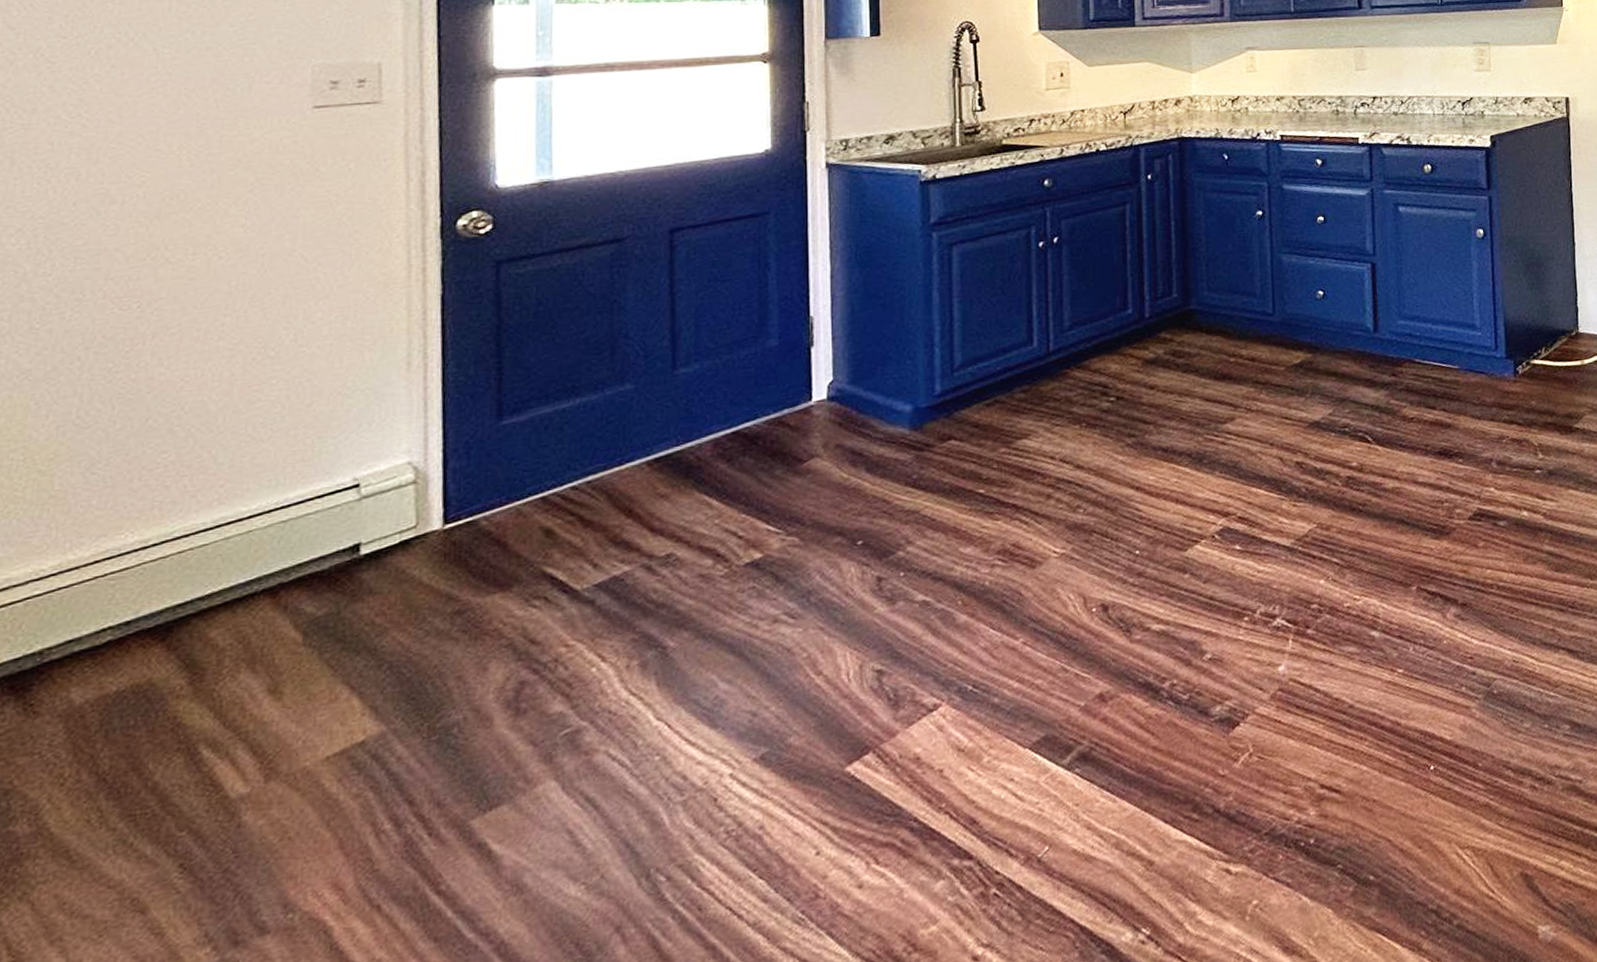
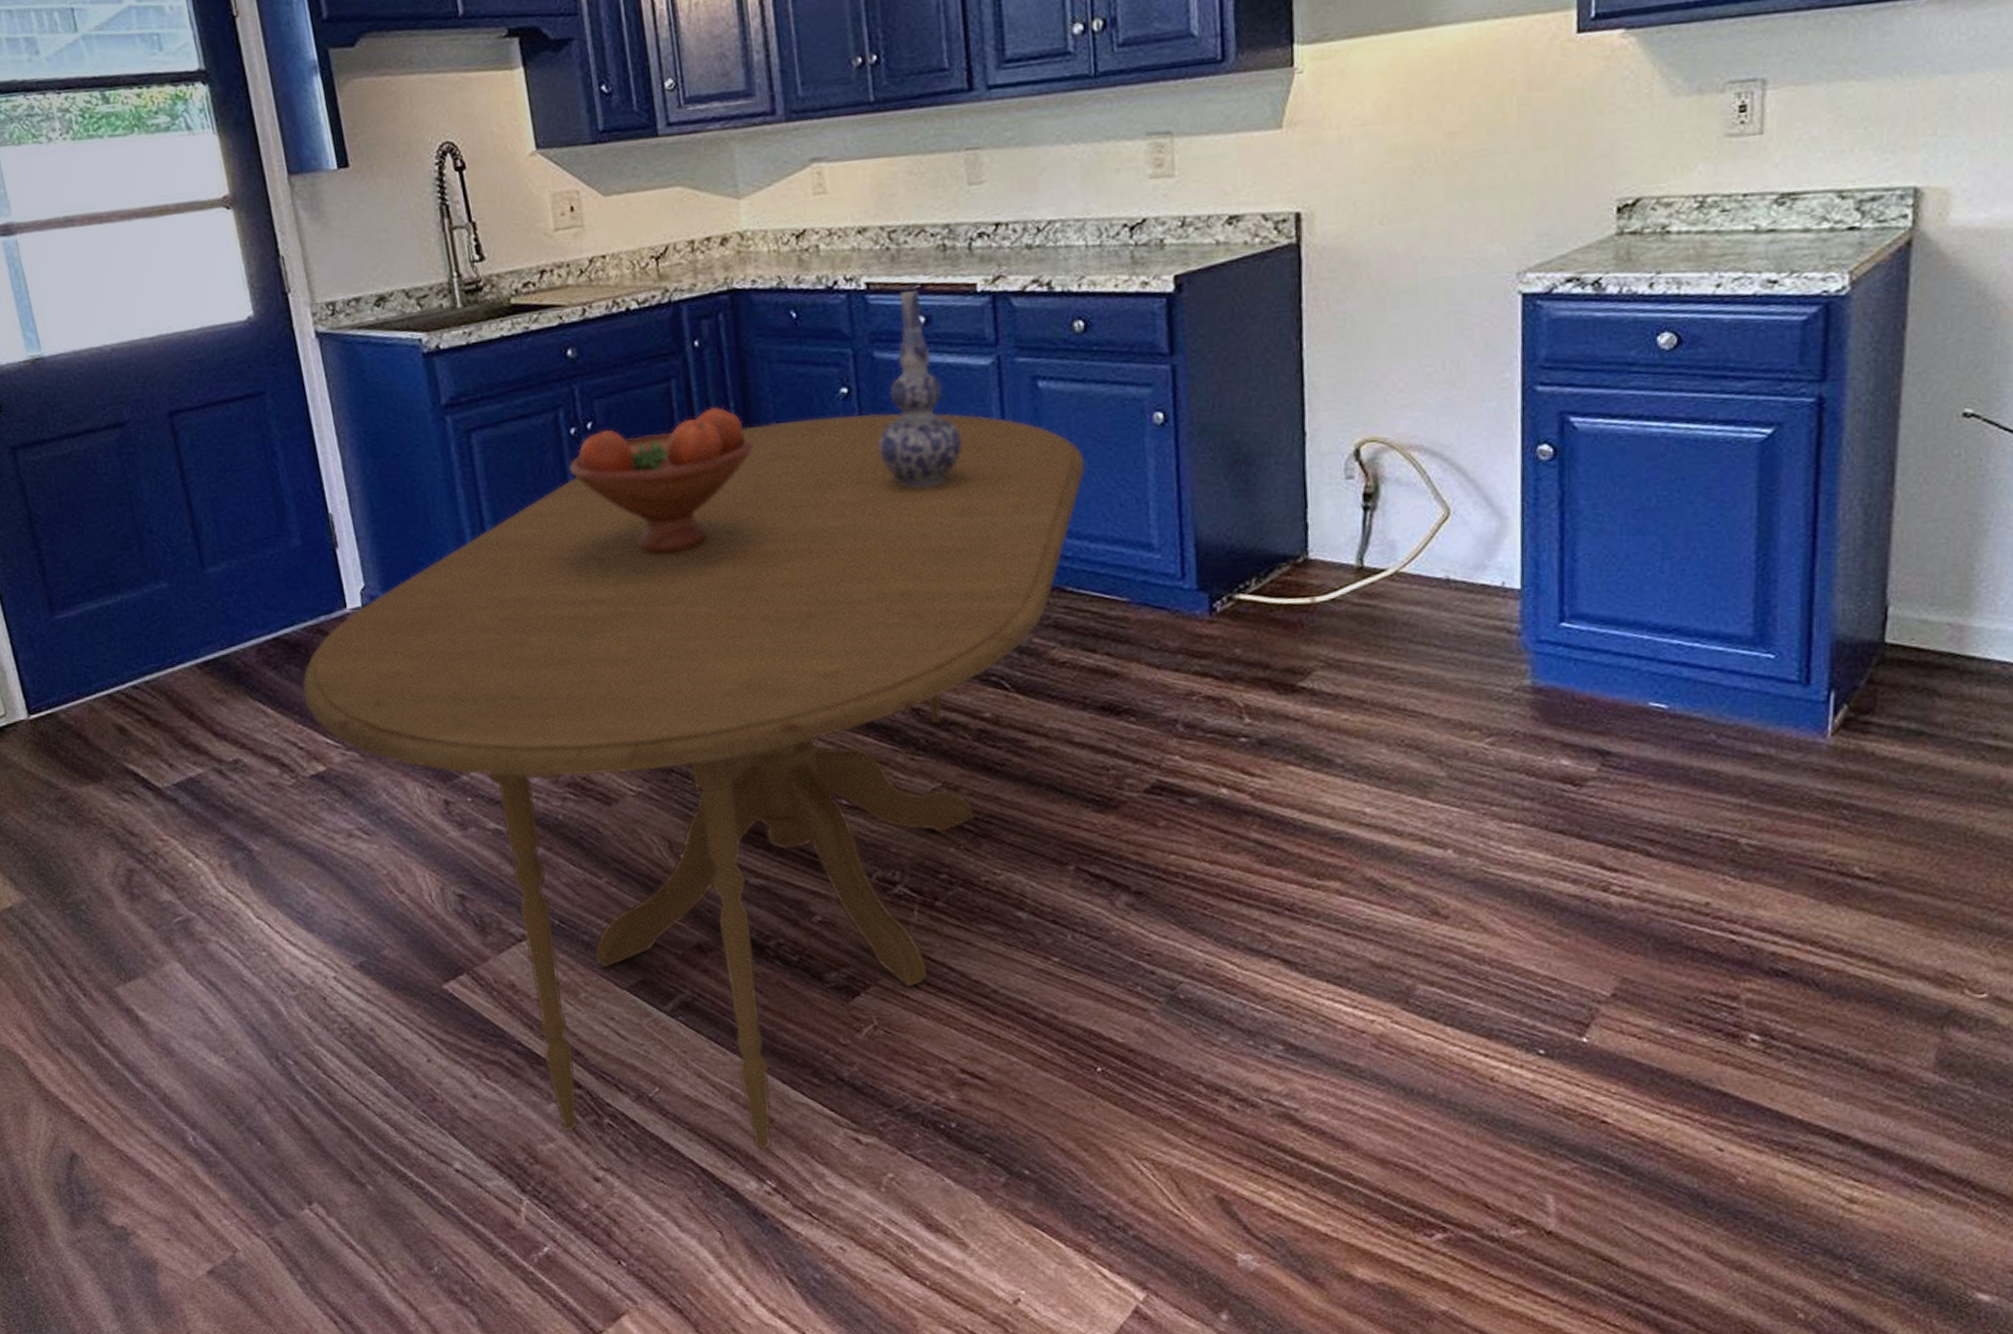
dining table: none [754,229,1431,909] -> present [303,412,1086,1150]
fruit bowl: none [1034,225,1186,344] -> present [568,407,753,554]
vase: none [1283,142,1344,286] -> present [879,291,962,488]

